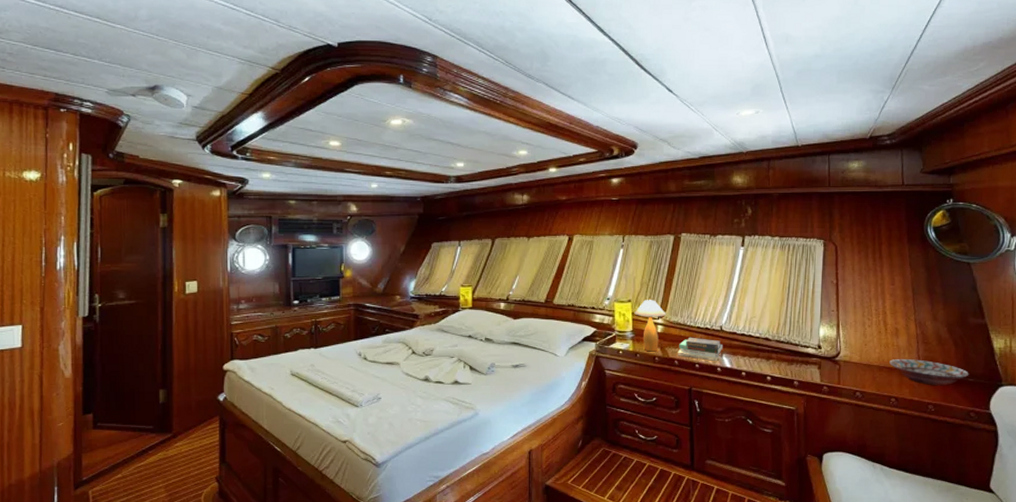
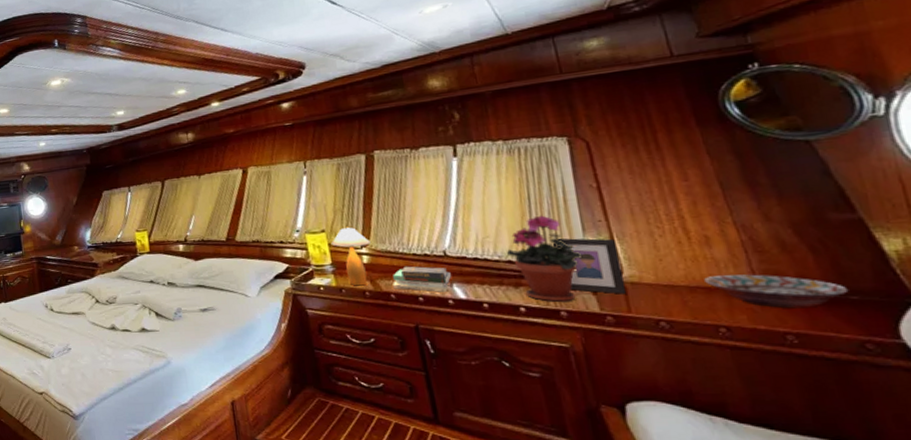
potted plant: none [765,302,817,374] -> present [506,215,583,303]
picture frame: none [799,322,841,370] -> present [553,238,627,294]

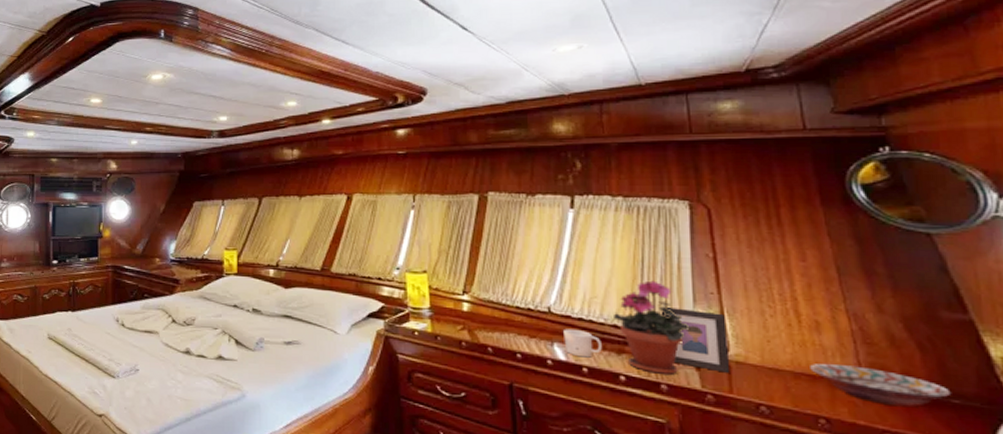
table lamp: present [330,224,371,286] -> none [431,267,473,335]
books: present [392,266,452,294] -> none [491,319,554,352]
mug: none [461,268,501,294] -> present [564,329,603,358]

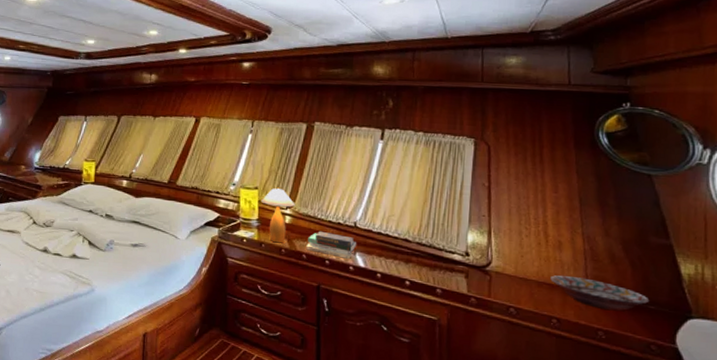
table lamp: none [431,267,473,335] -> present [260,185,295,243]
books: none [491,319,554,352] -> present [306,231,357,260]
mug: present [564,329,603,358] -> none [364,241,395,265]
potted plant: present [612,280,690,376] -> none [405,203,464,282]
picture frame: present [662,306,731,373] -> none [444,225,492,281]

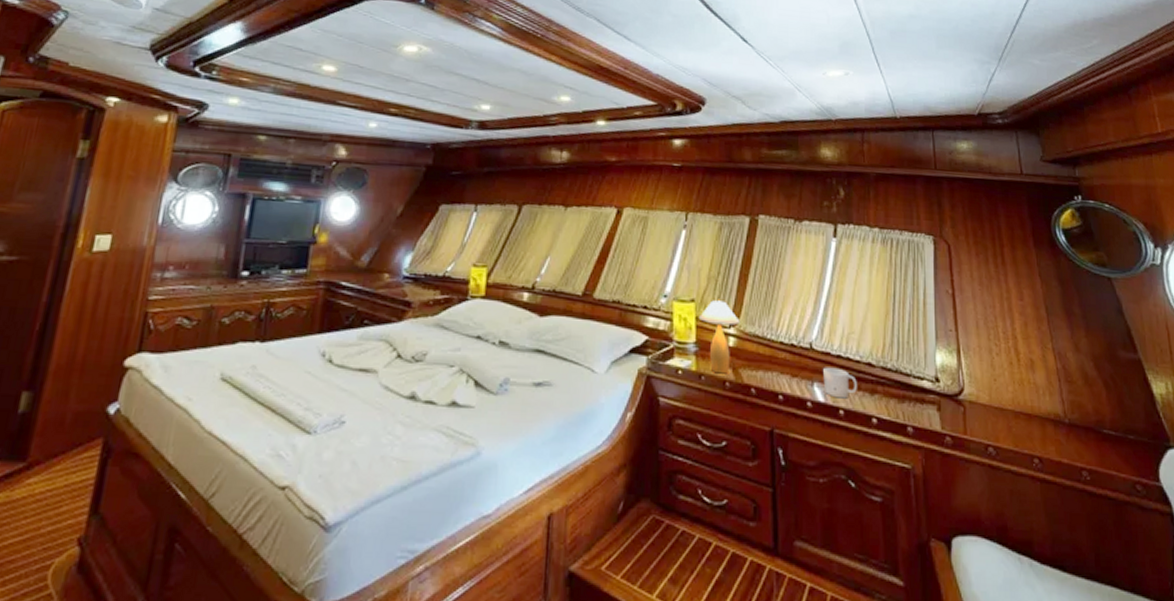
books: present [306,231,357,260] -> none [755,355,815,393]
mug: none [364,241,395,265] -> present [823,367,858,399]
decorative bowl: present [550,275,650,312] -> none [1027,402,1128,444]

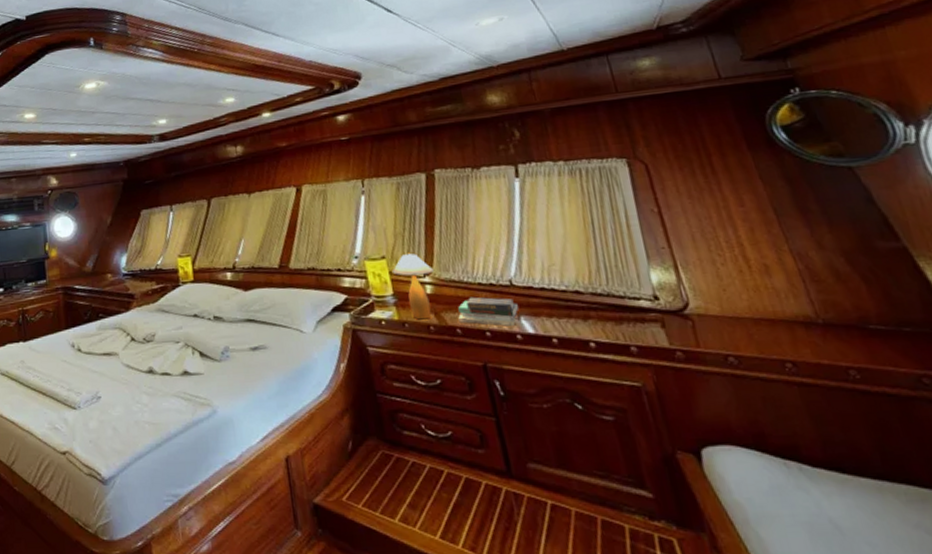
books: none [755,355,815,393] -> present [458,296,520,328]
mug: present [823,367,858,399] -> none [528,299,569,328]

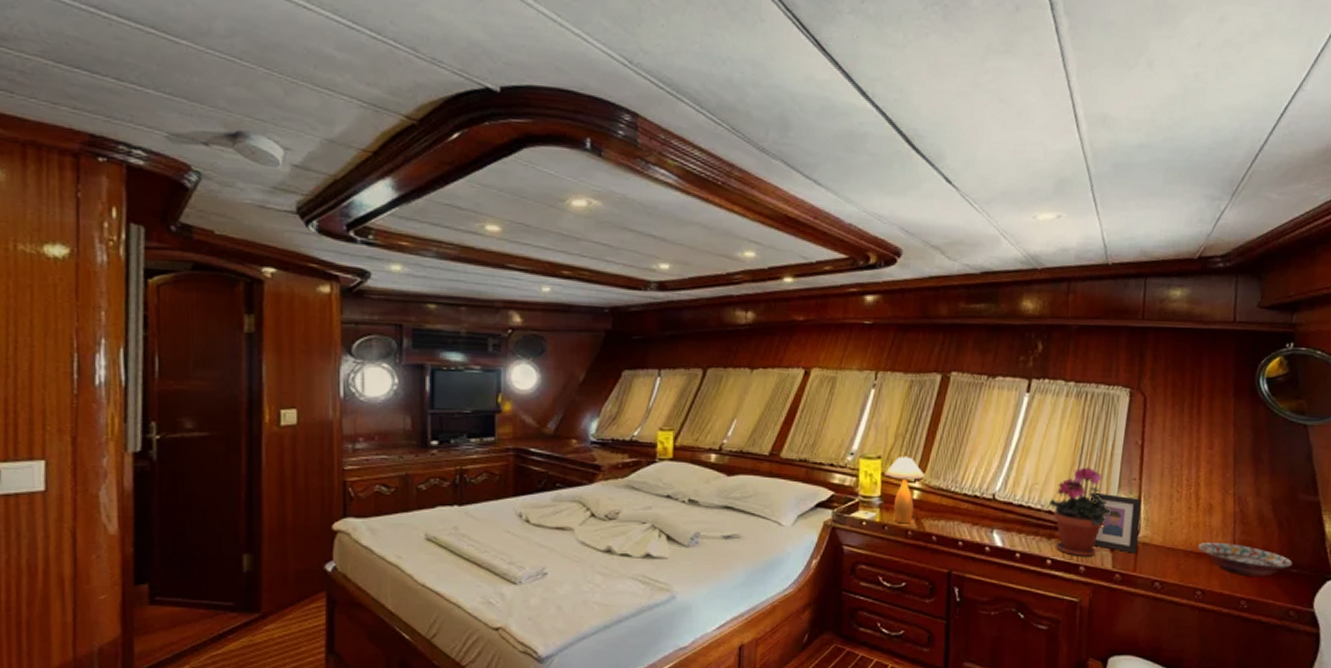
books: present [458,296,520,328] -> none [936,506,995,539]
potted plant: none [572,241,649,337] -> present [1048,467,1112,558]
picture frame: none [618,266,695,327] -> present [1091,492,1142,554]
decorative bowl: none [767,305,902,342] -> present [1198,543,1293,578]

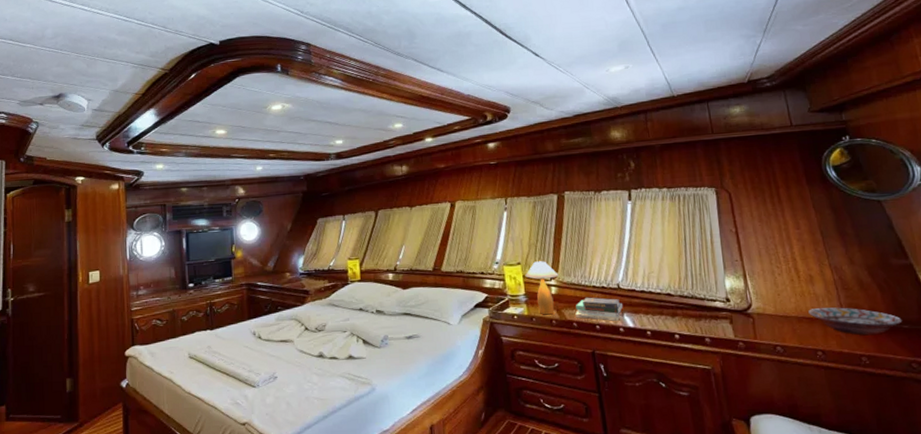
books: none [936,506,995,539] -> present [575,297,624,322]
potted plant: present [1048,467,1112,558] -> none [666,254,723,331]
picture frame: present [1091,492,1142,554] -> none [702,274,754,323]

